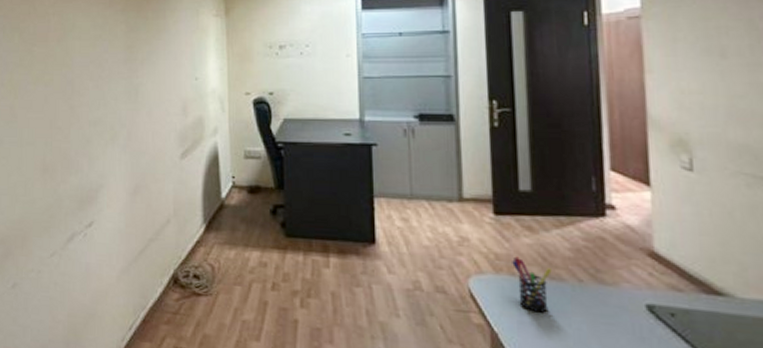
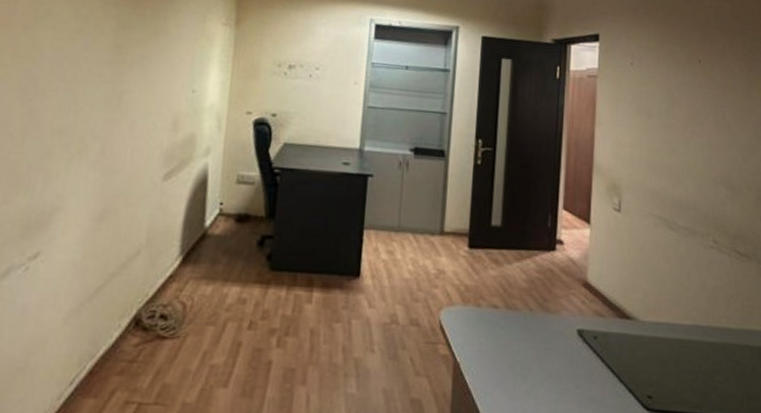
pen holder: present [512,256,552,313] -> none [478,288,510,341]

